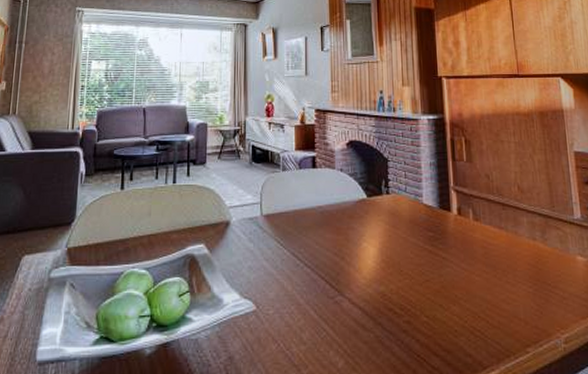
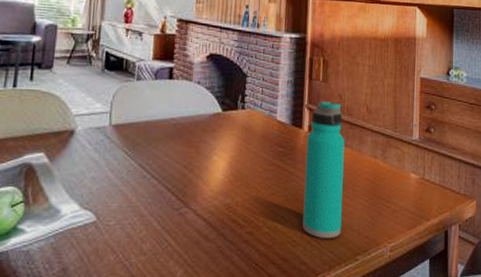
water bottle: none [456,181,507,328] -> present [302,100,345,238]

